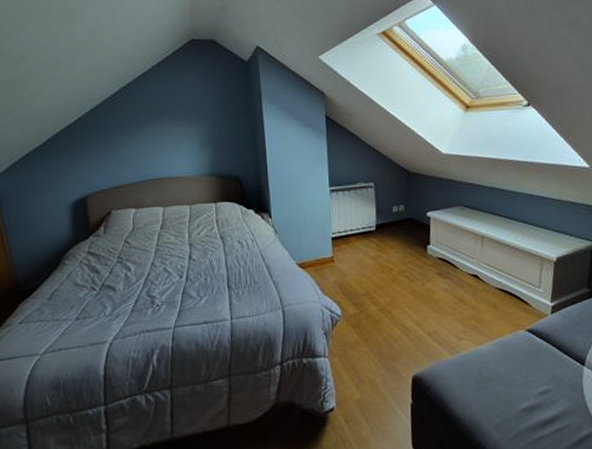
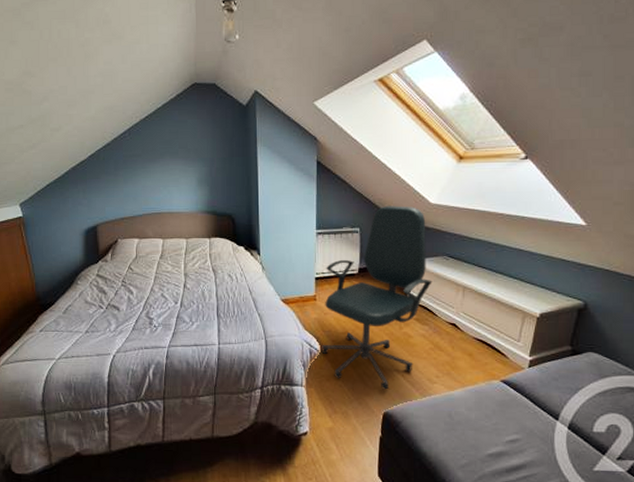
office chair: none [342,157,451,352] -> present [322,206,432,390]

